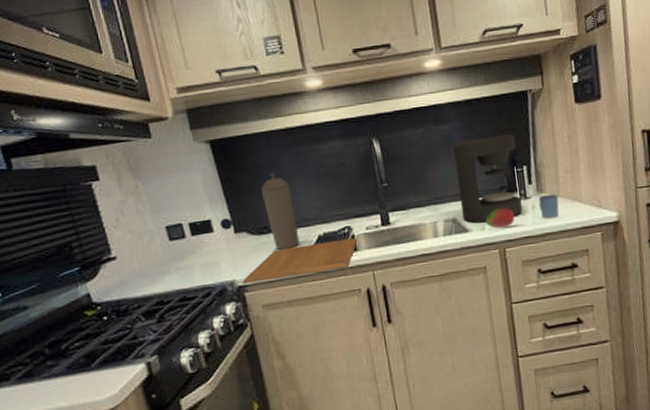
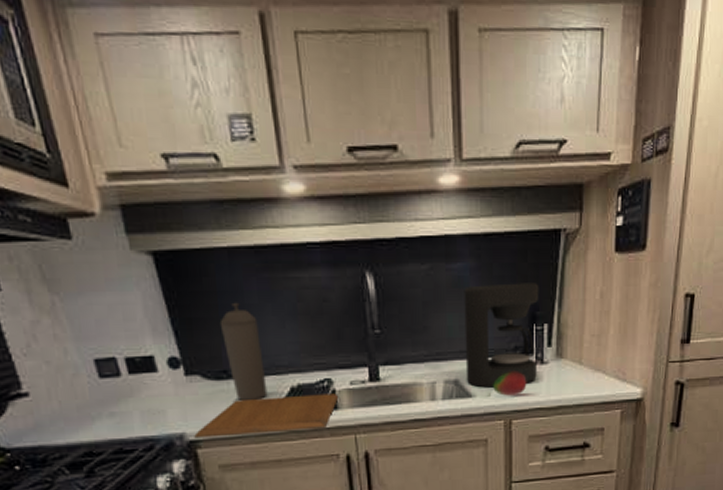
mug: present [538,194,560,220] -> none [556,361,580,391]

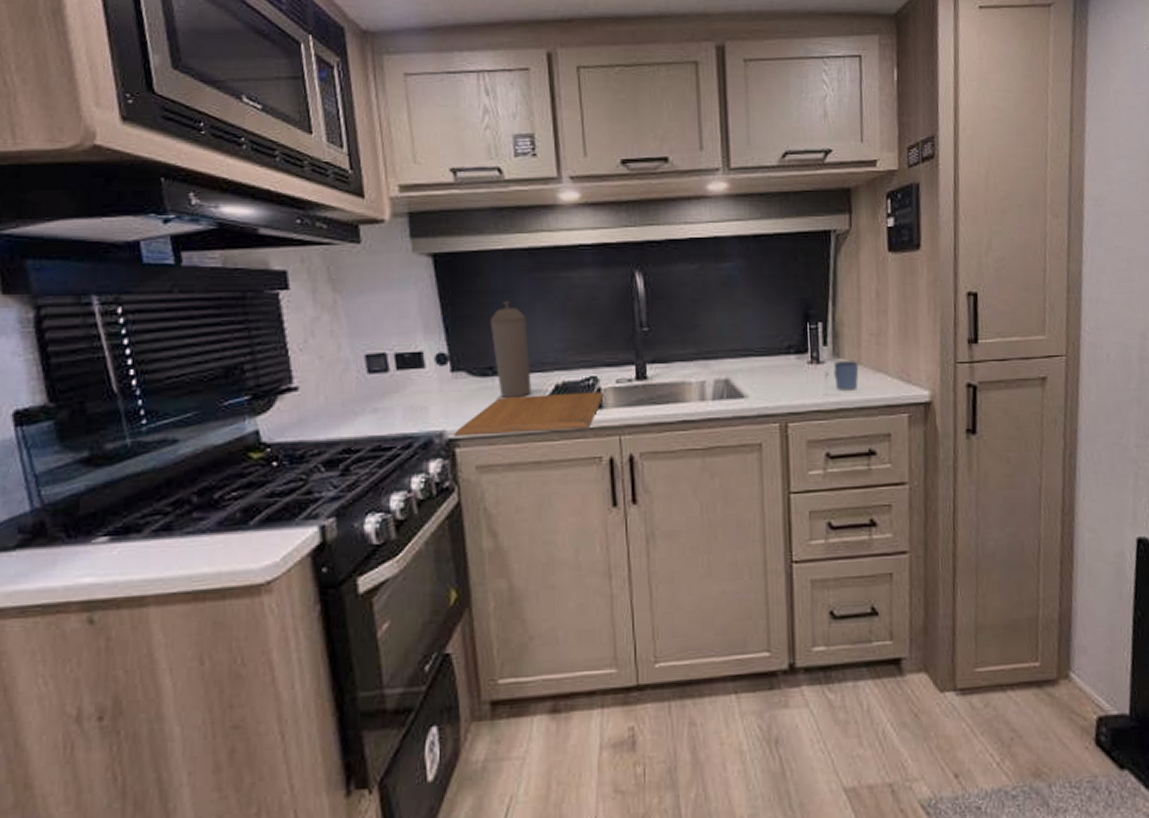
coffee maker: present [464,283,539,388] -> none [734,282,813,388]
fruit: present [493,371,529,396] -> none [766,370,804,397]
mug: none [556,361,580,391] -> present [833,361,859,392]

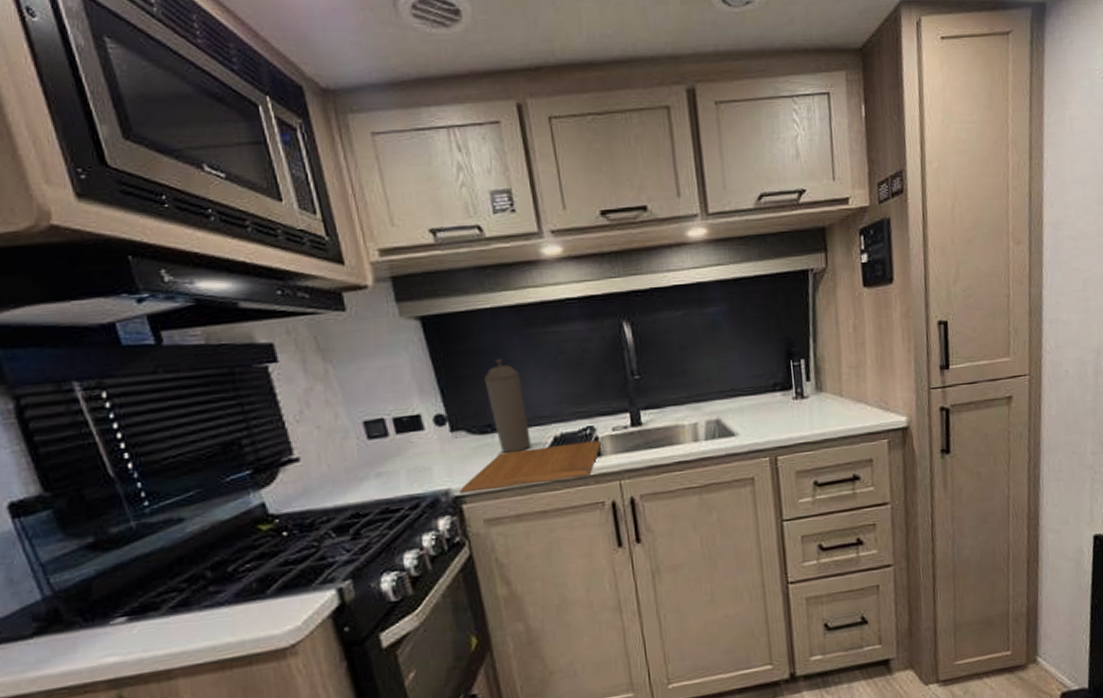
mug: present [833,361,859,392] -> none [817,394,841,424]

